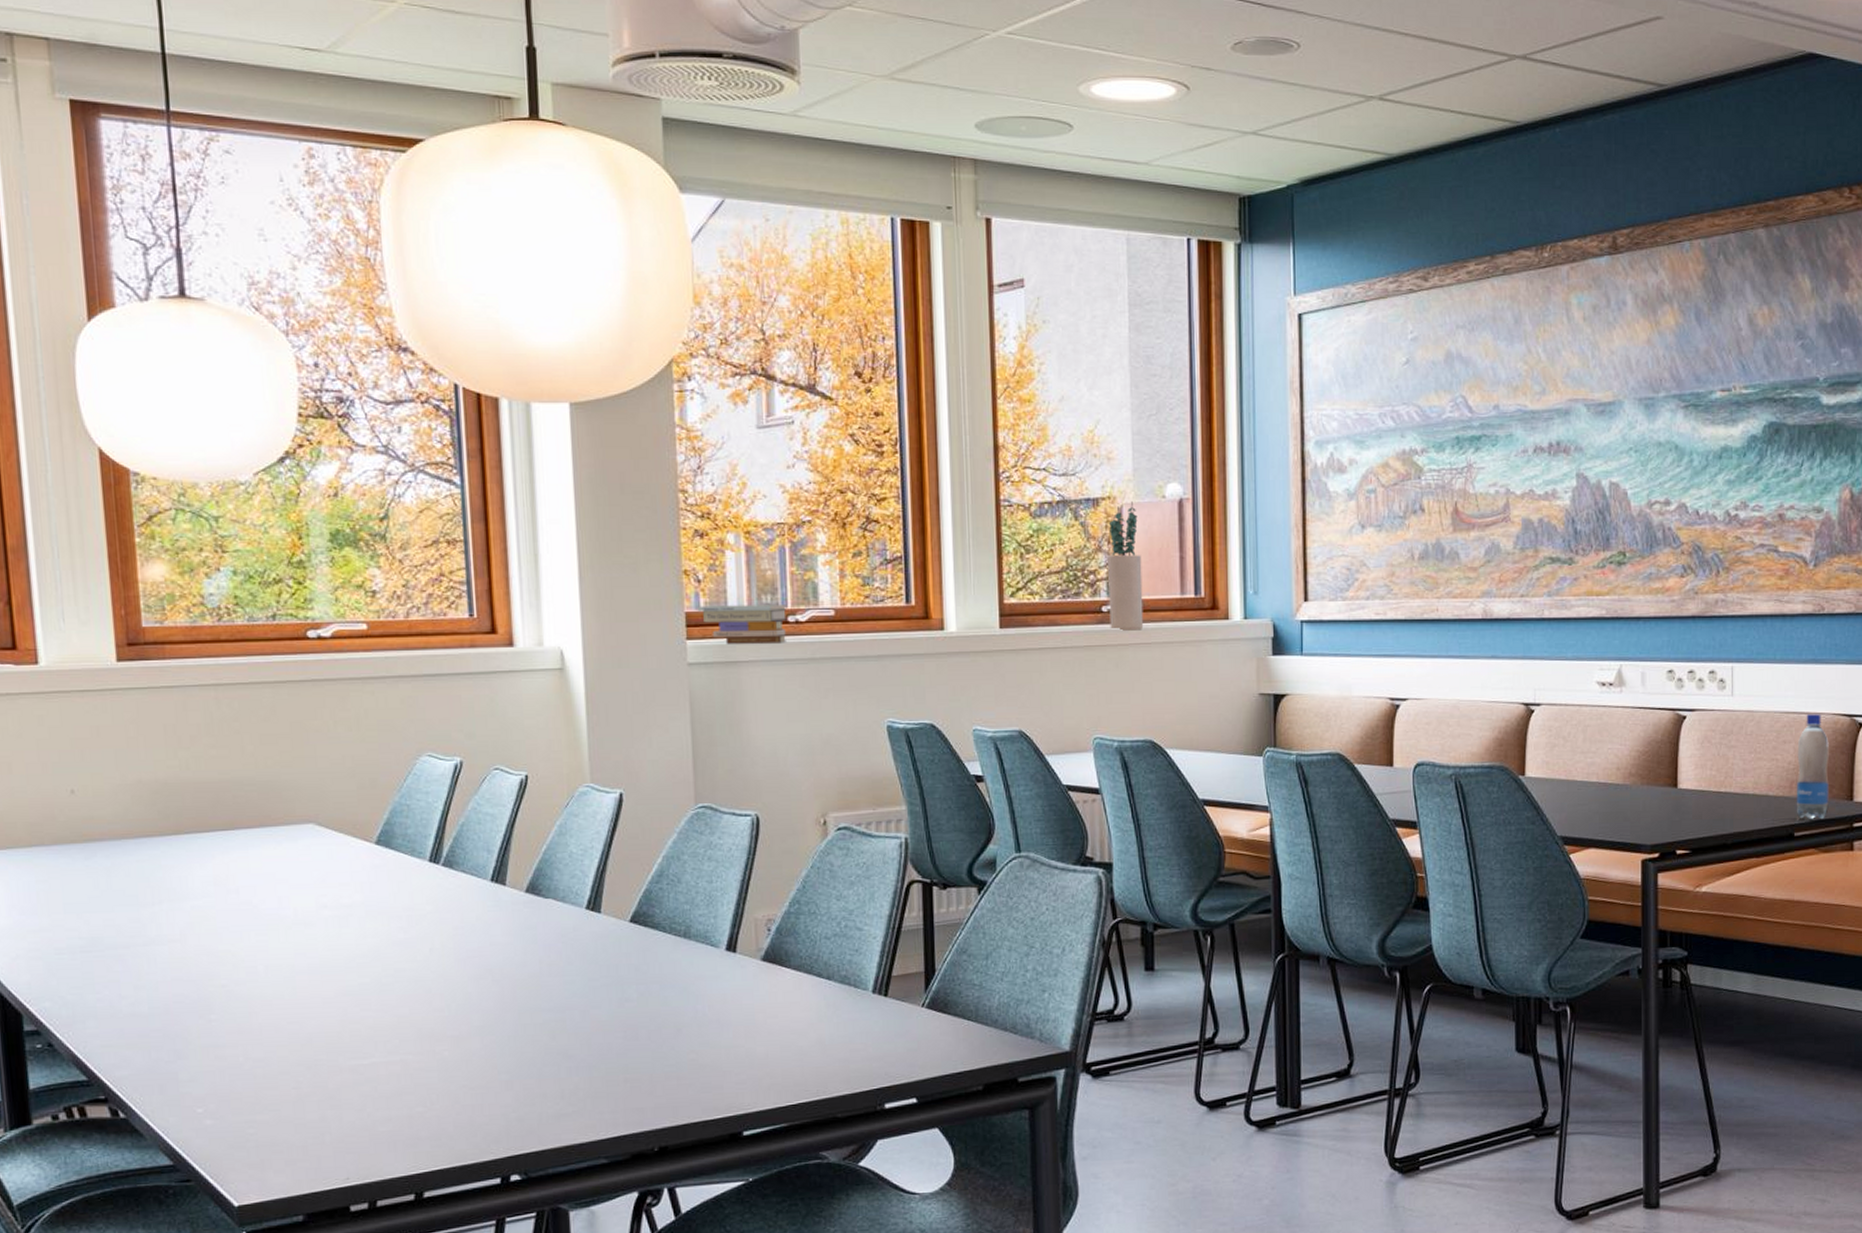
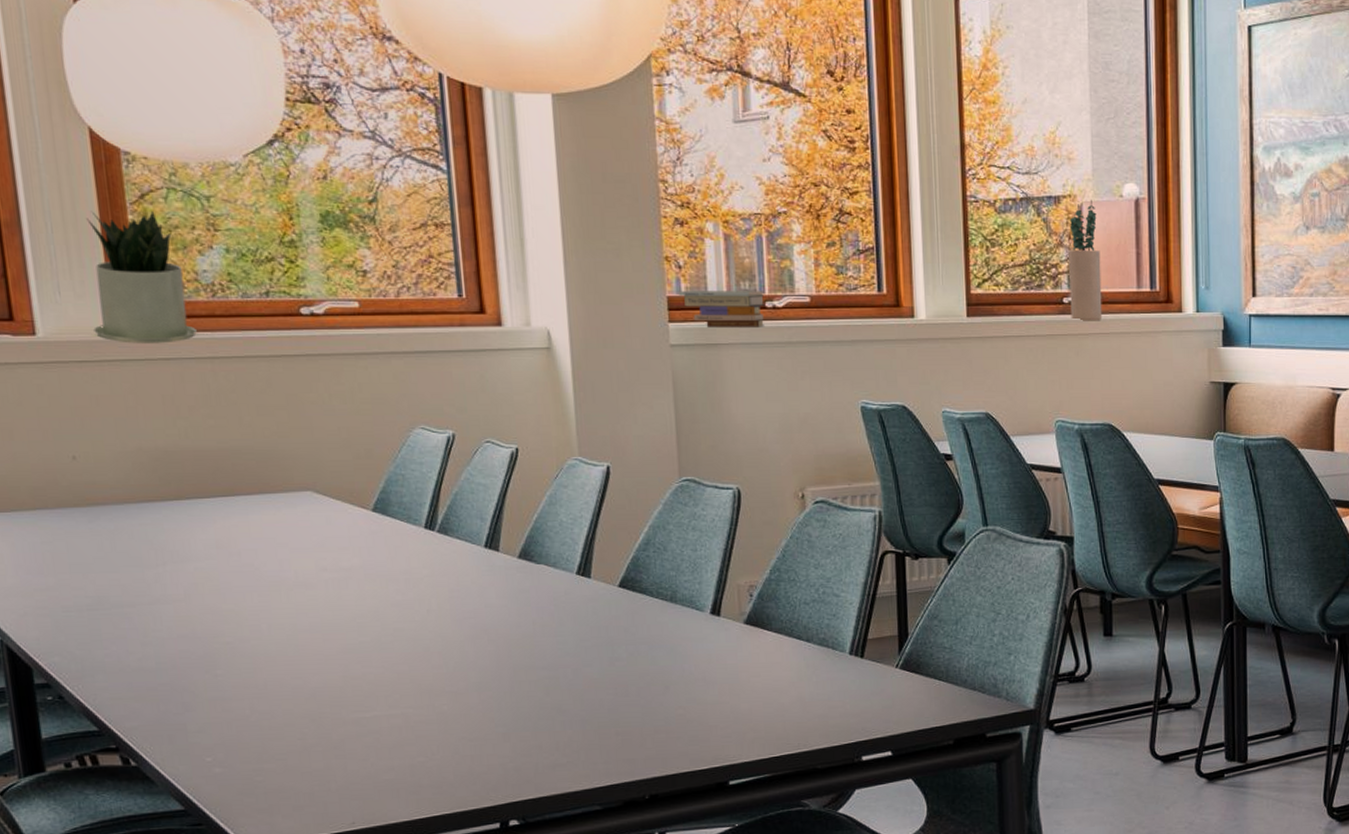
planter: none [94,534,202,671] -> present [87,211,198,343]

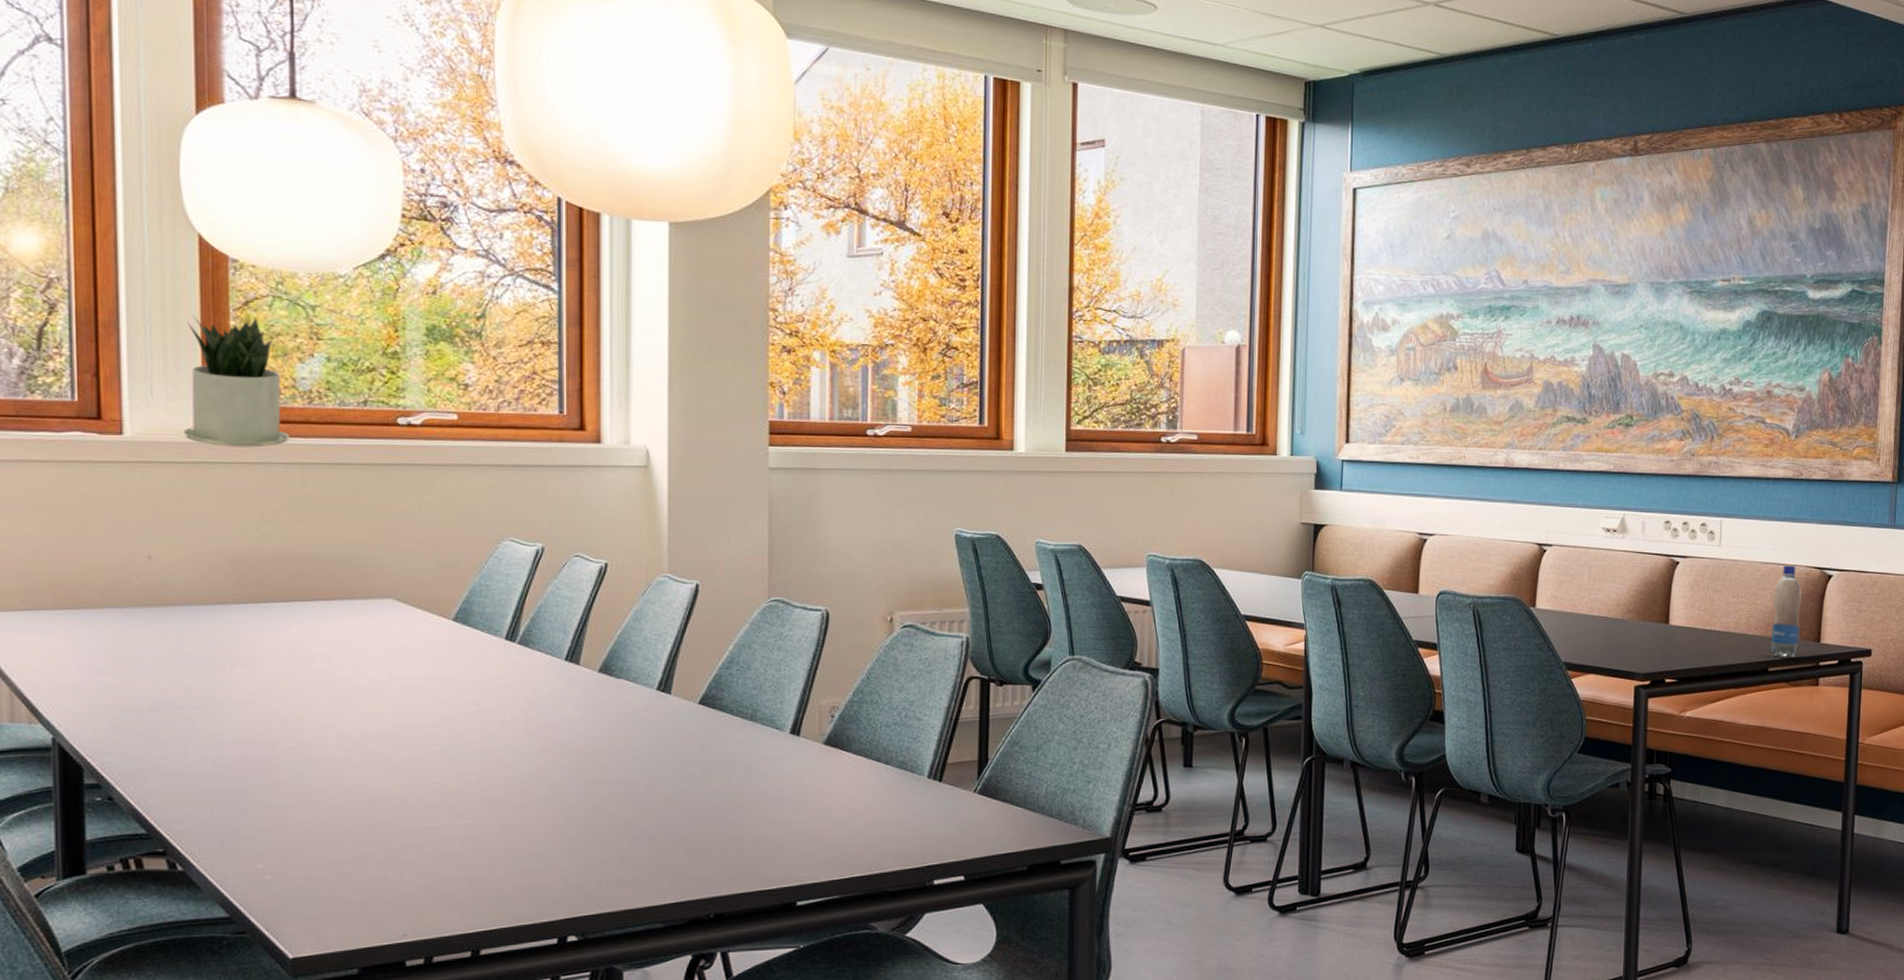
books: present [678,290,764,329] -> none [781,415,866,455]
vase: present [1069,200,1103,321] -> none [1168,345,1200,461]

